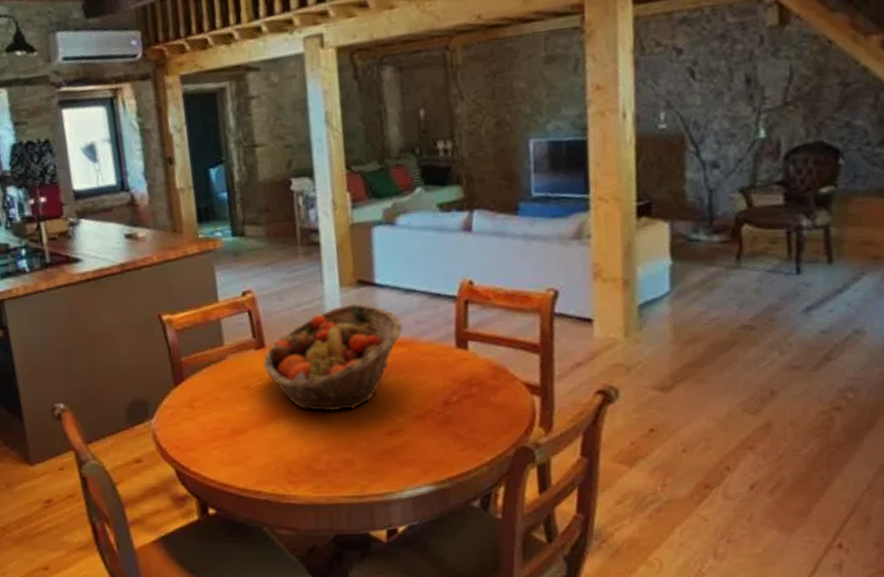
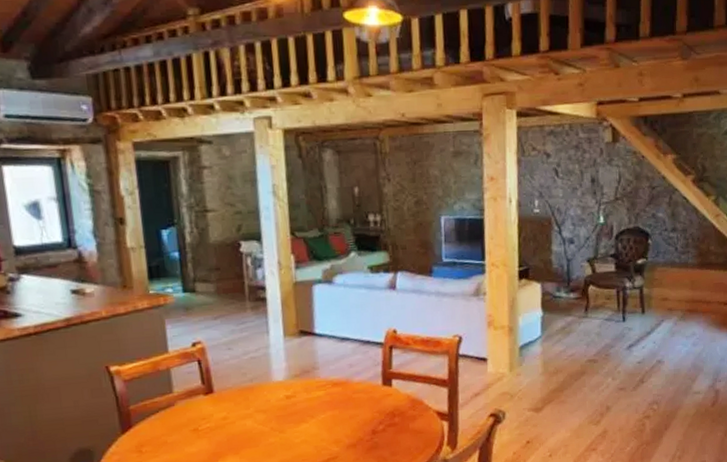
fruit basket: present [263,304,403,411] -> none [211,351,339,447]

